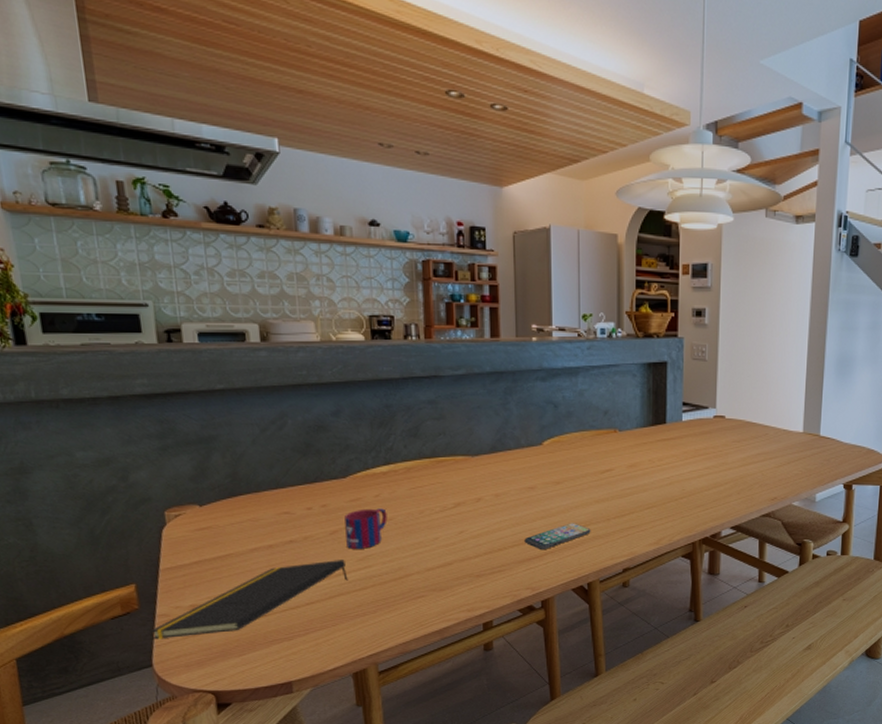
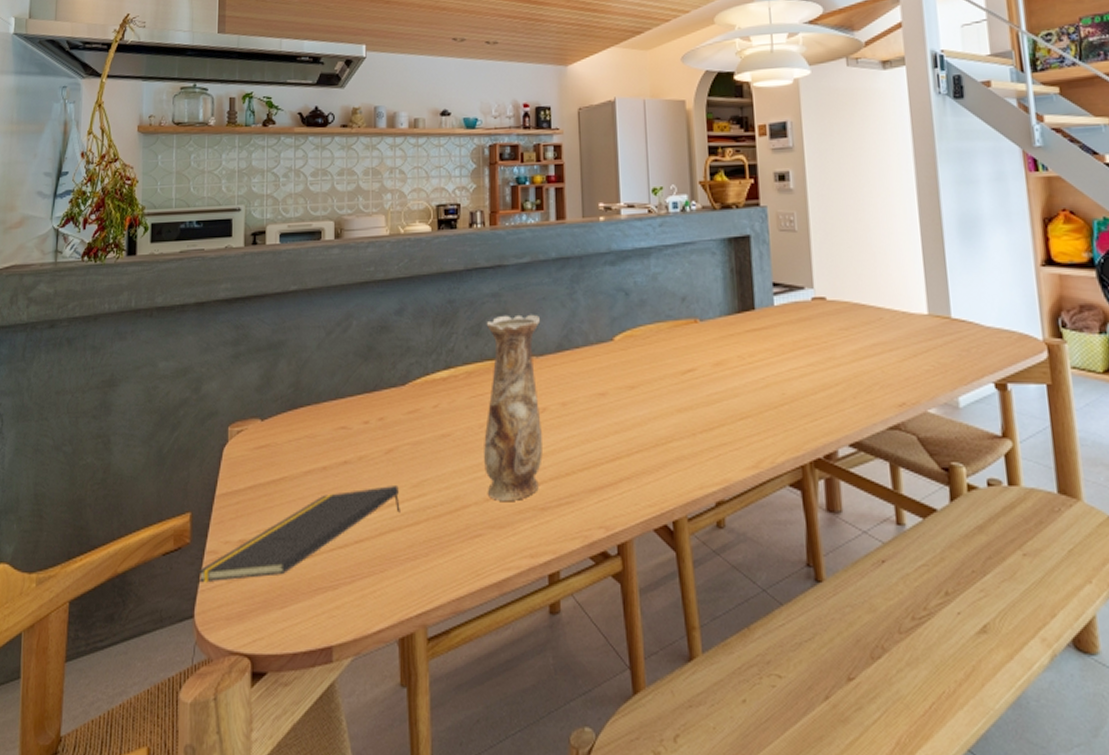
mug: present [344,508,388,549] -> none [401,422,445,472]
vase: none [423,420,478,570] -> present [484,314,543,501]
smartphone: present [524,523,591,551] -> none [595,439,674,476]

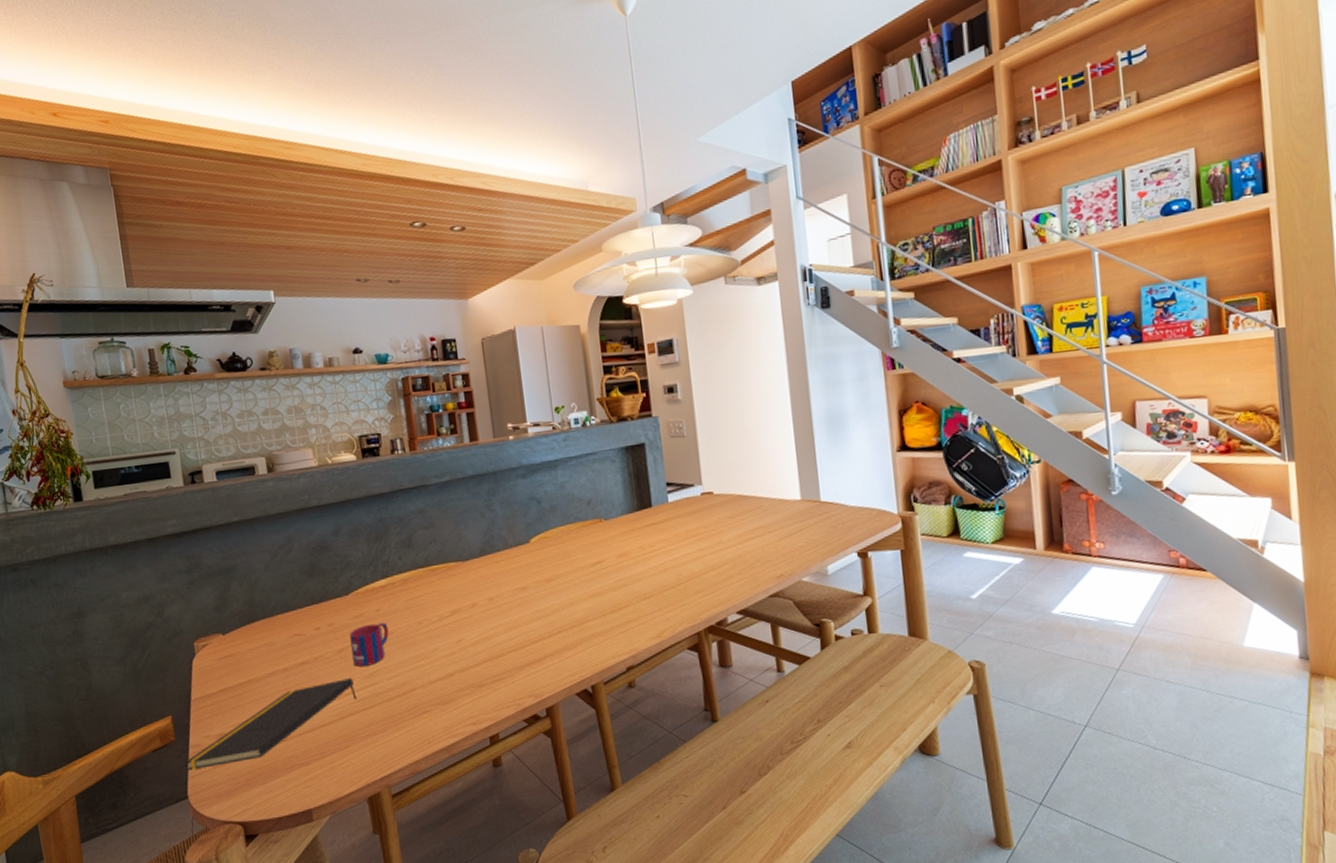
mug: none [401,422,445,472] -> present [349,622,389,667]
vase: present [484,314,543,501] -> none [415,525,476,683]

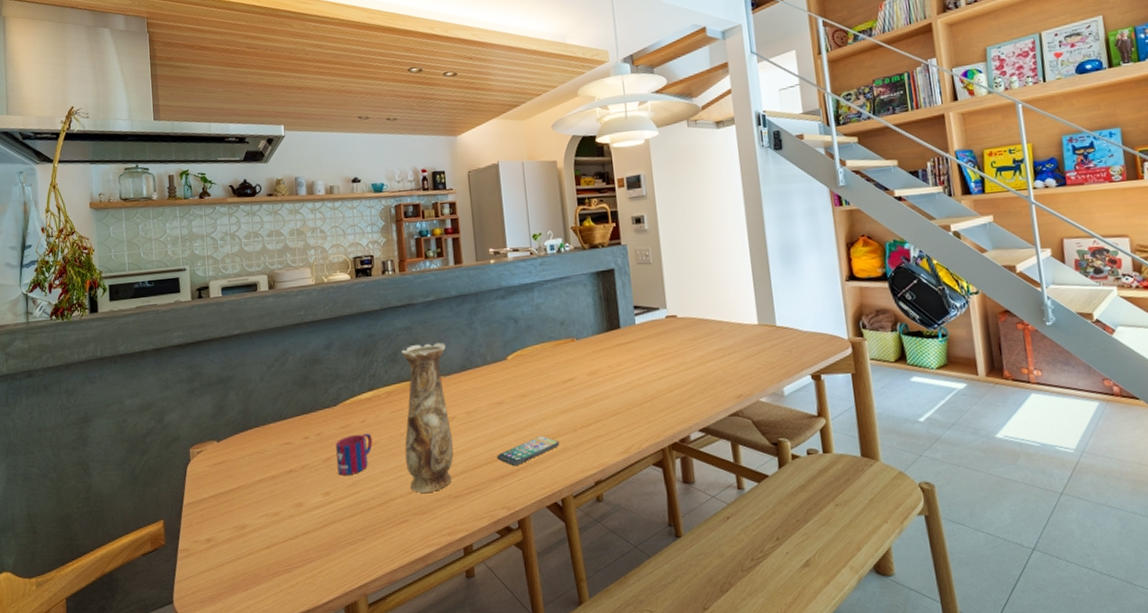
notepad: present [185,678,357,771] -> none [173,487,339,575]
vase: none [415,525,476,683] -> present [401,342,454,493]
smartphone: none [522,621,589,654] -> present [497,435,560,467]

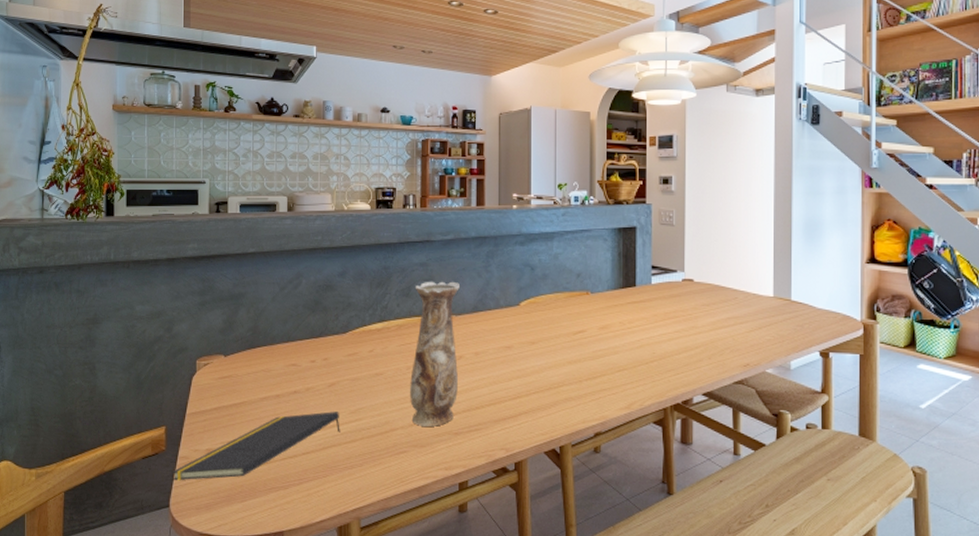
notepad: none [173,487,339,575] -> present [171,411,340,481]
mug: present [336,433,373,475] -> none [342,363,379,402]
smartphone: present [497,435,560,467] -> none [500,383,563,411]

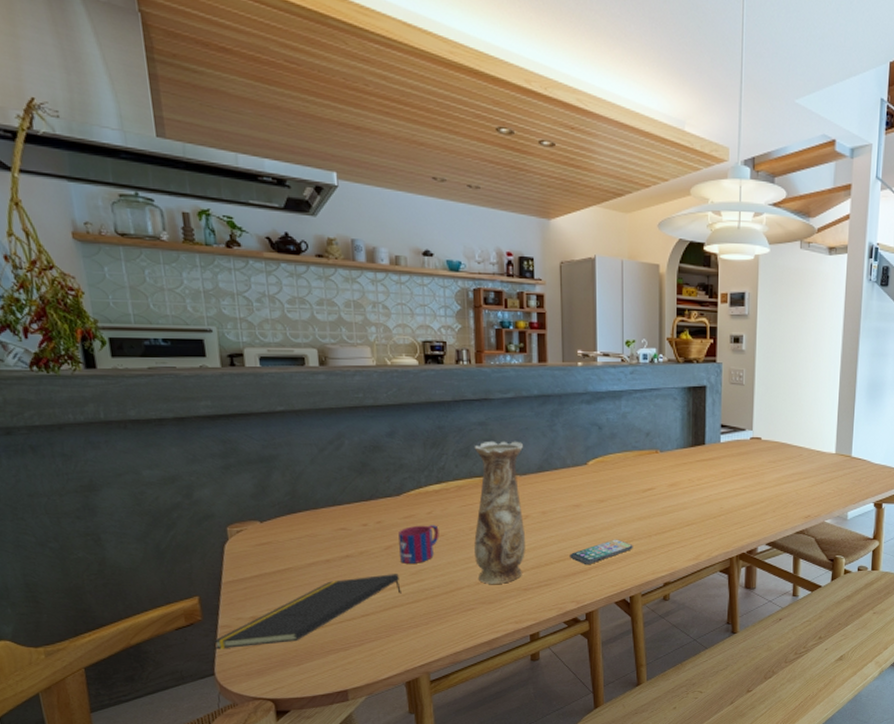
mug: none [342,363,379,402] -> present [398,525,439,564]
smartphone: none [500,383,563,411] -> present [570,539,633,565]

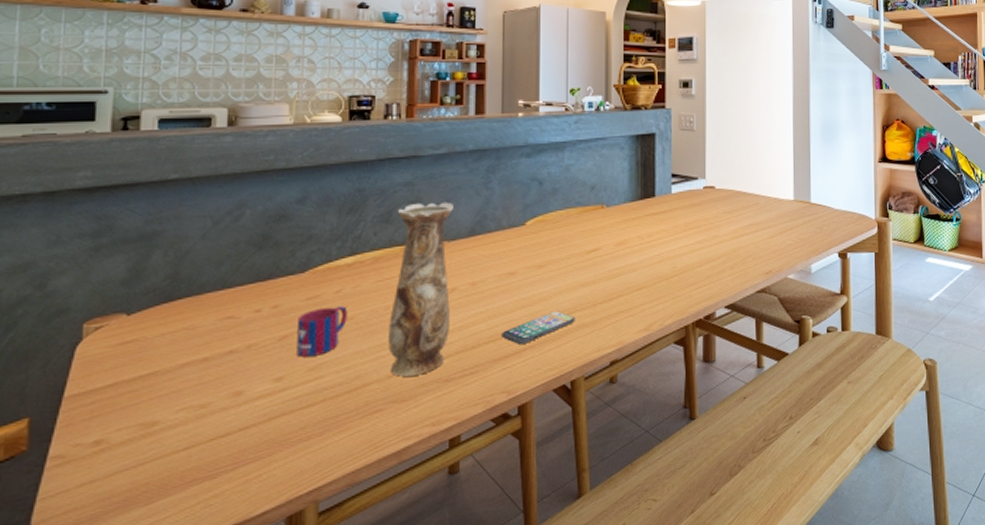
notepad: present [212,574,402,650] -> none [35,371,294,491]

